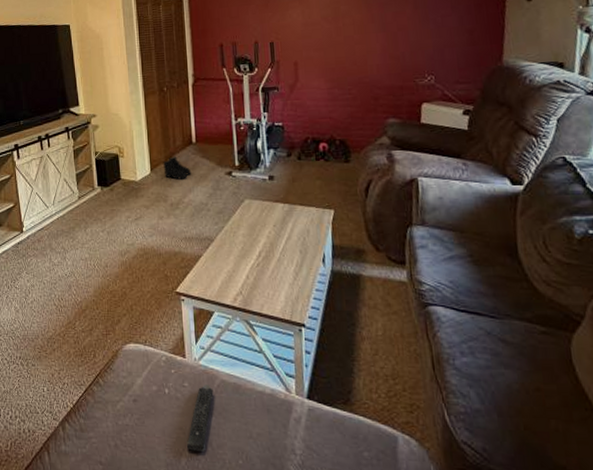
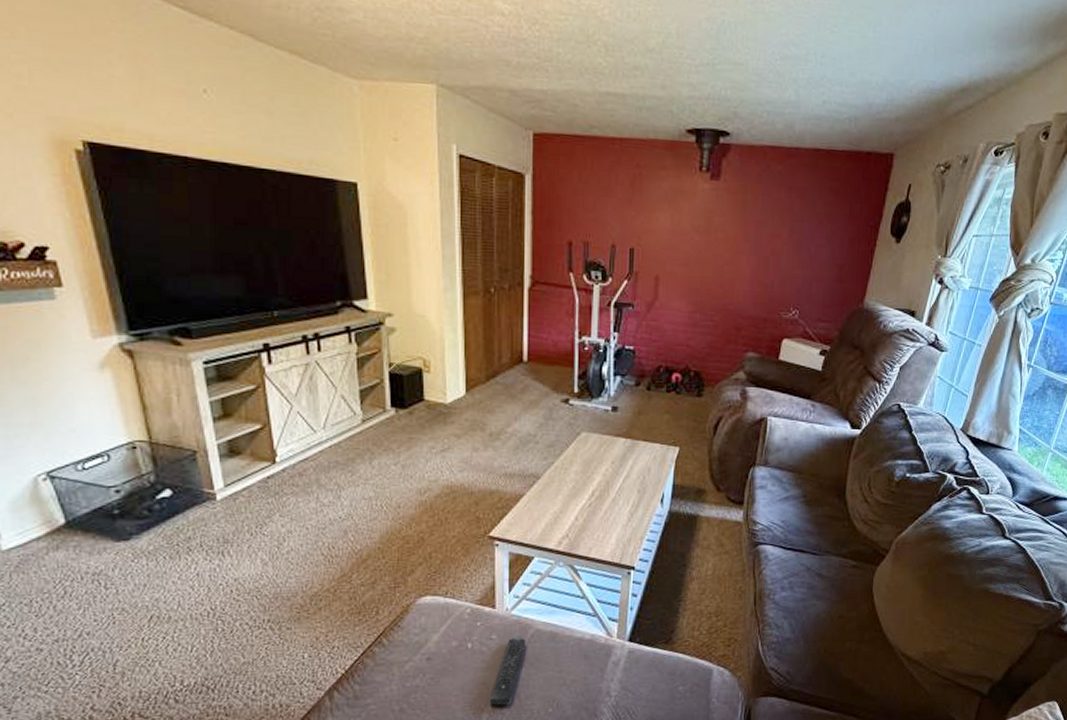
boots: present [163,156,192,180] -> none [483,376,519,405]

